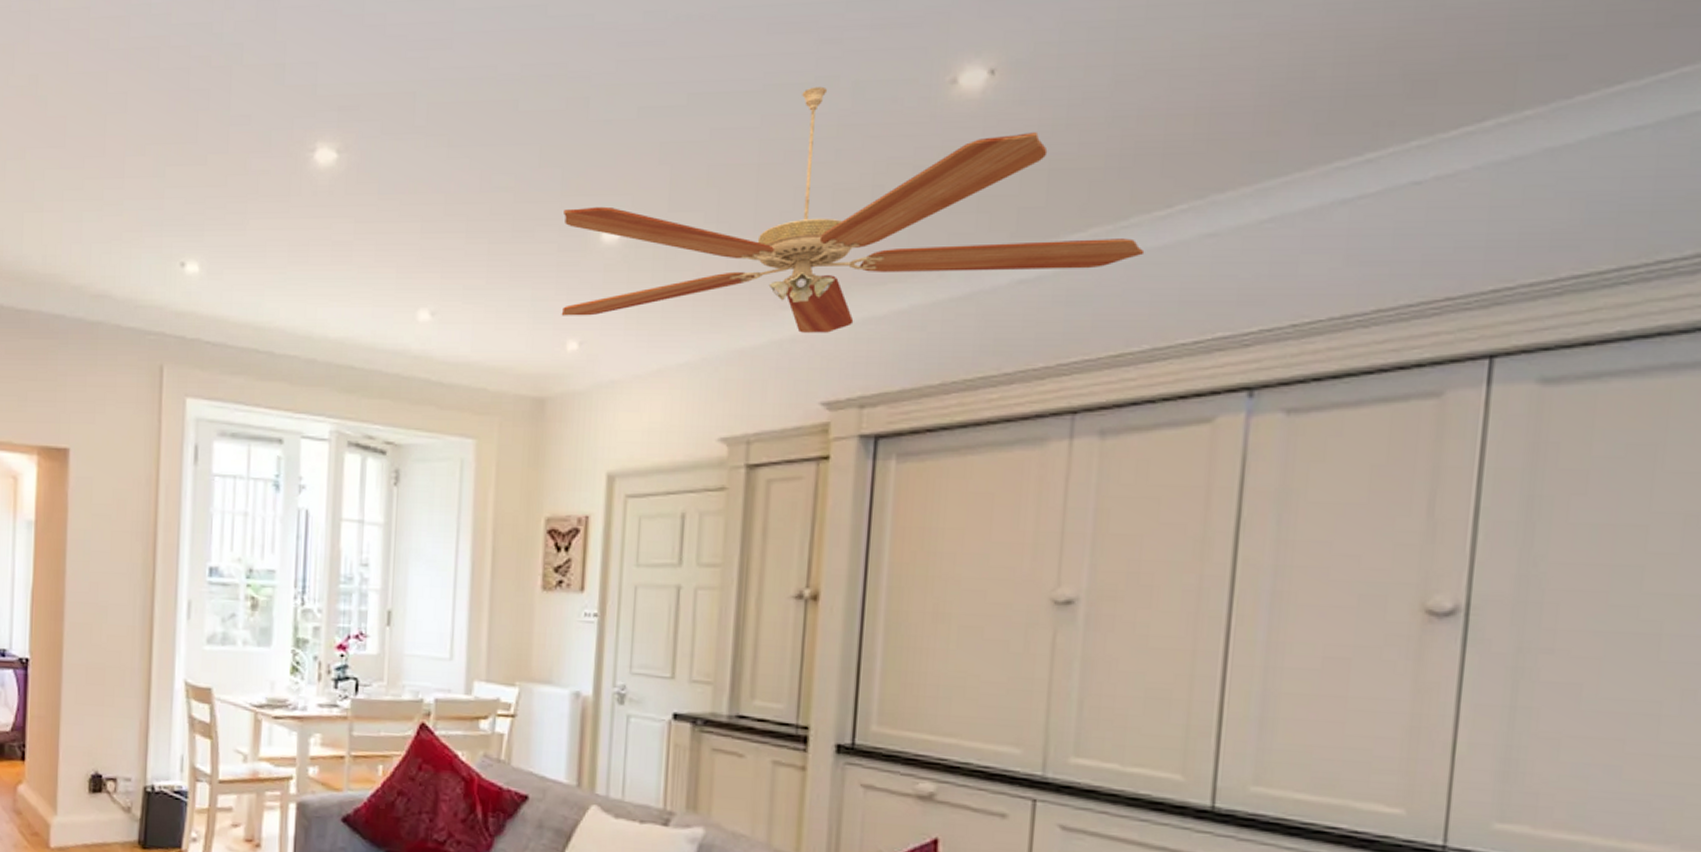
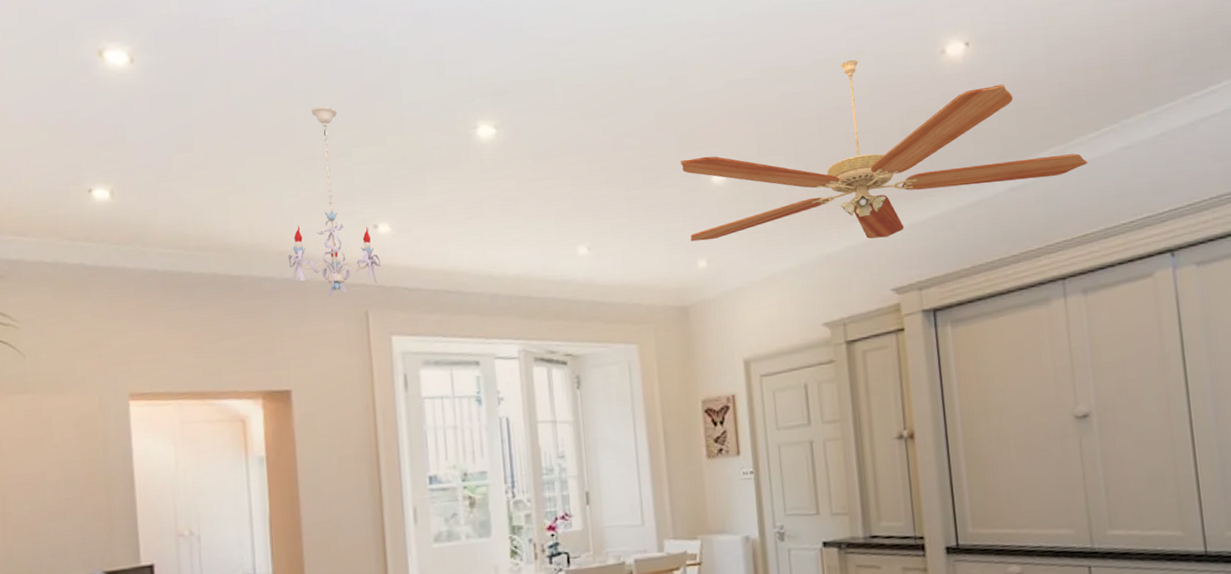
chandelier: none [81,113,184,344] -> present [288,106,381,297]

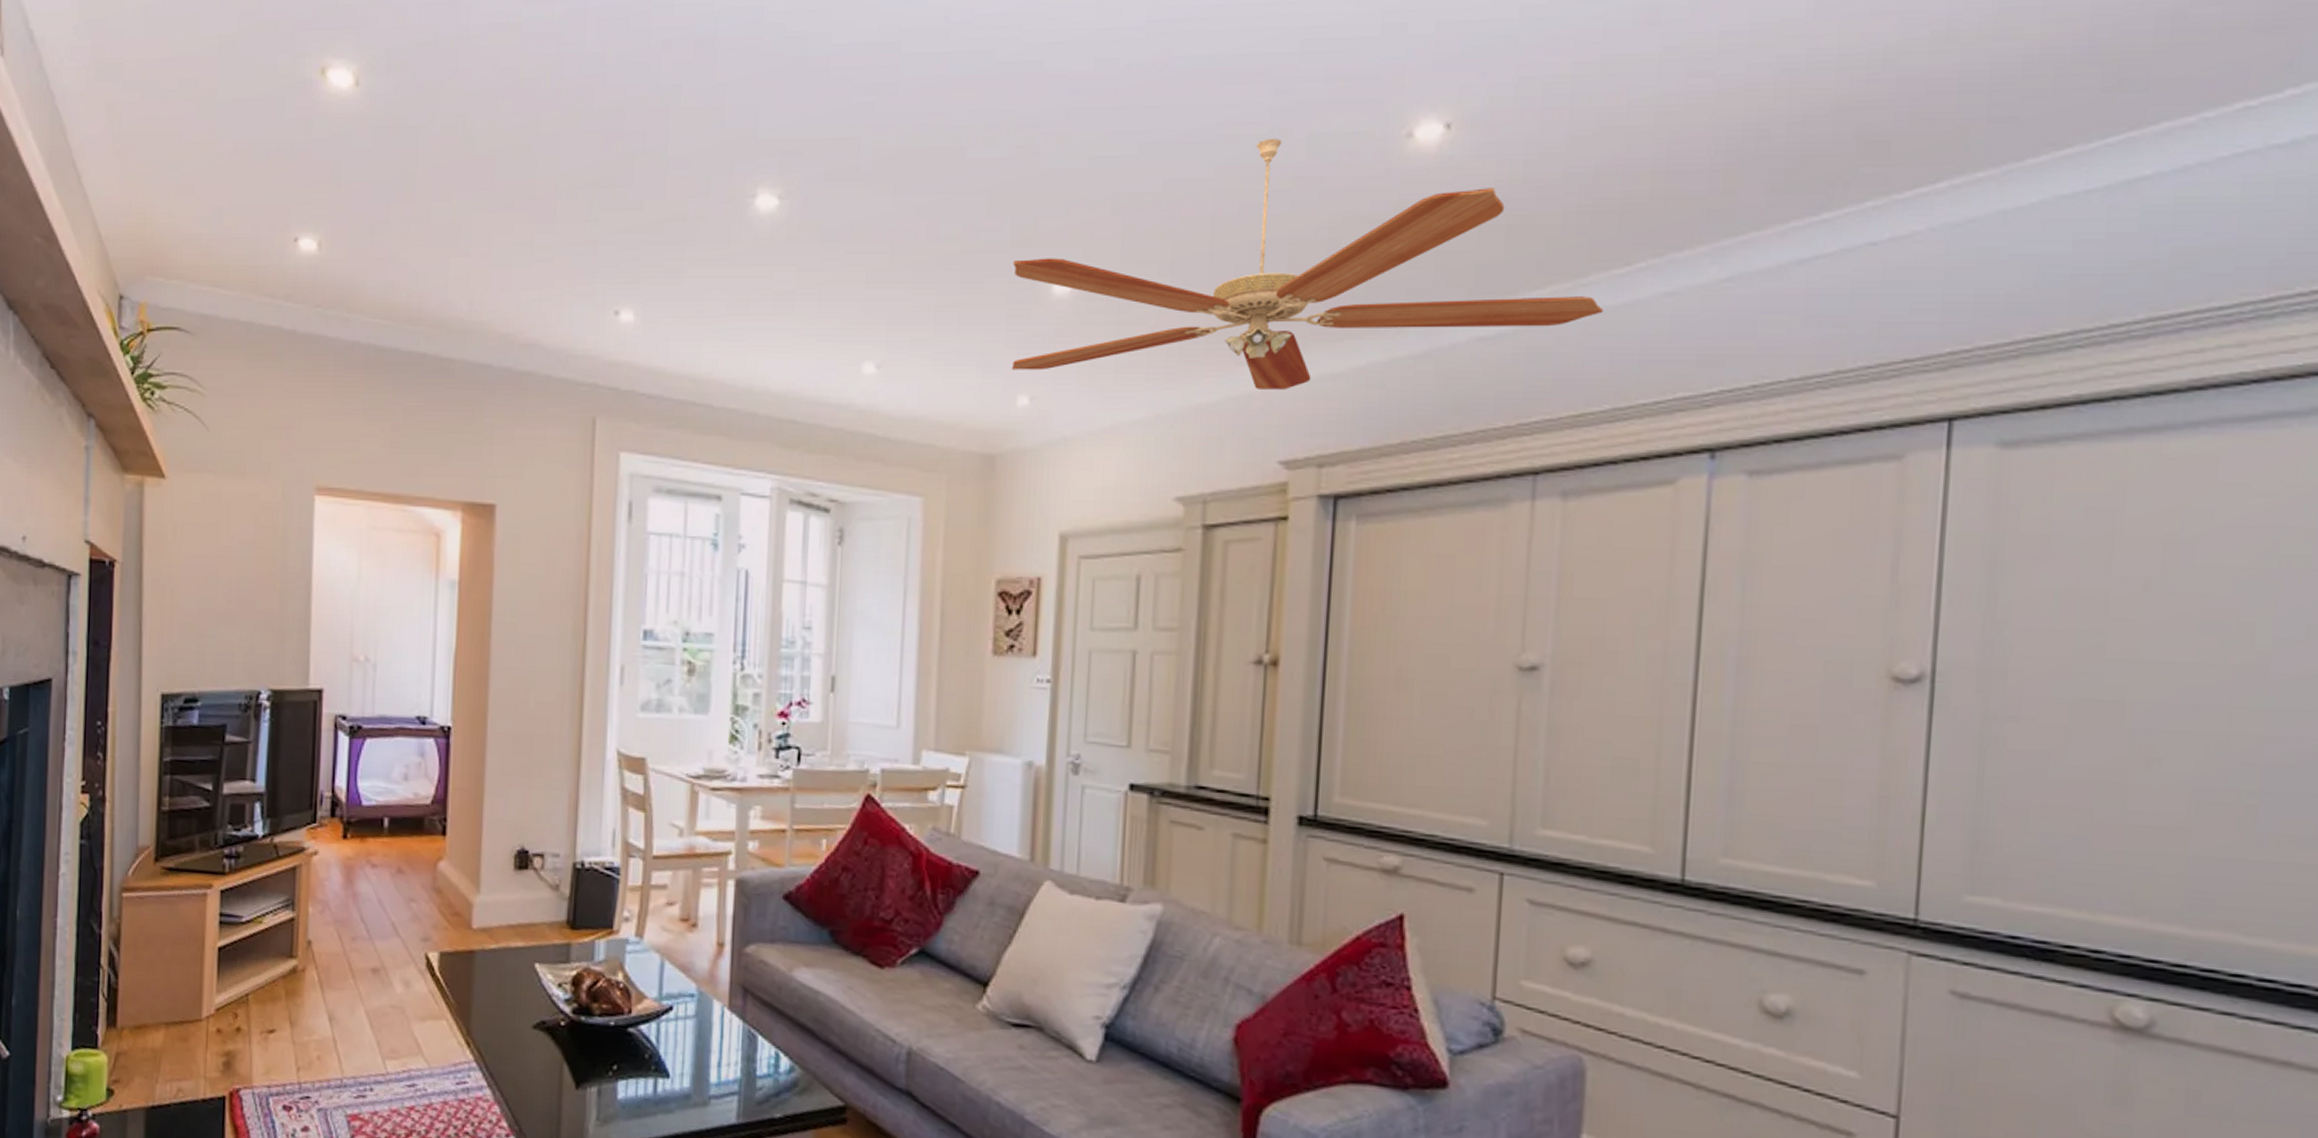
chandelier: present [288,106,381,297] -> none [509,155,618,395]

